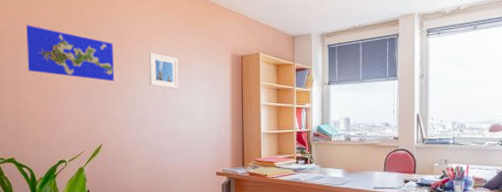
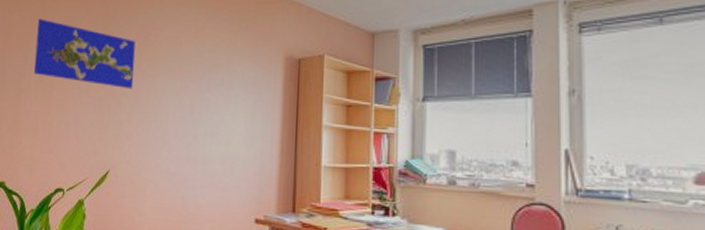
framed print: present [149,52,179,89] -> none [175,52,214,101]

